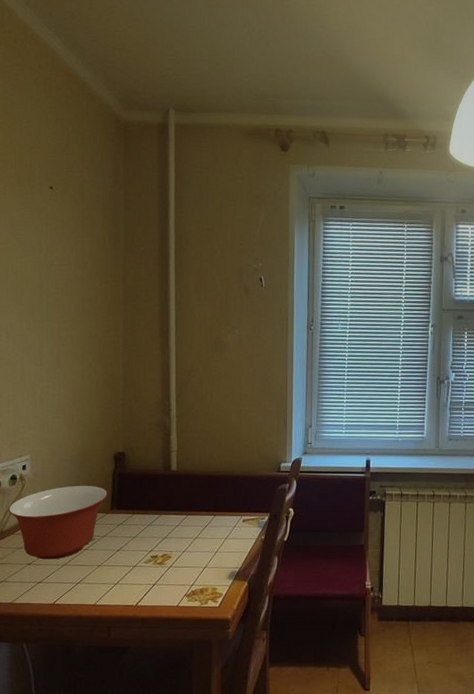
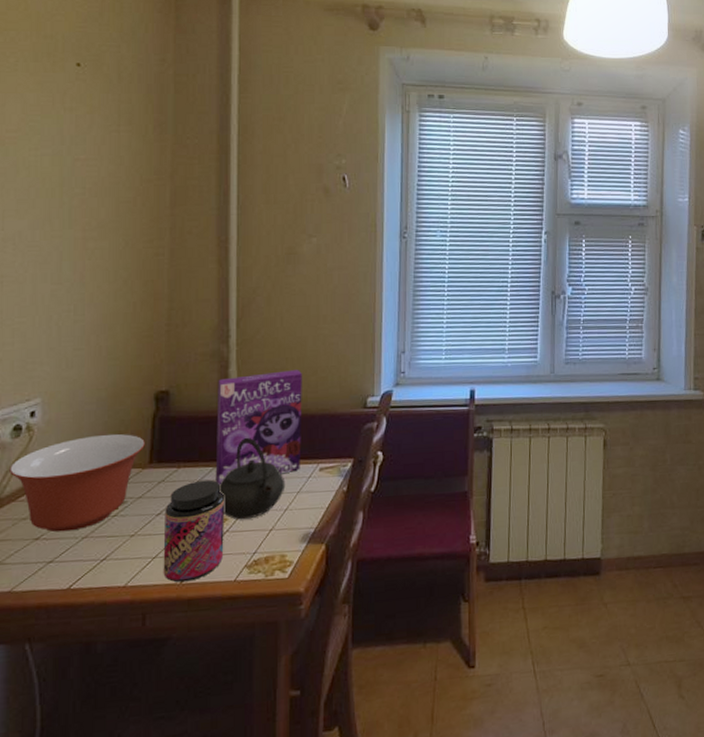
jar: none [122,525,169,605] -> present [163,480,225,583]
cereal box: none [161,439,229,530] -> present [215,370,302,486]
kettle: none [163,492,216,558] -> present [218,437,286,520]

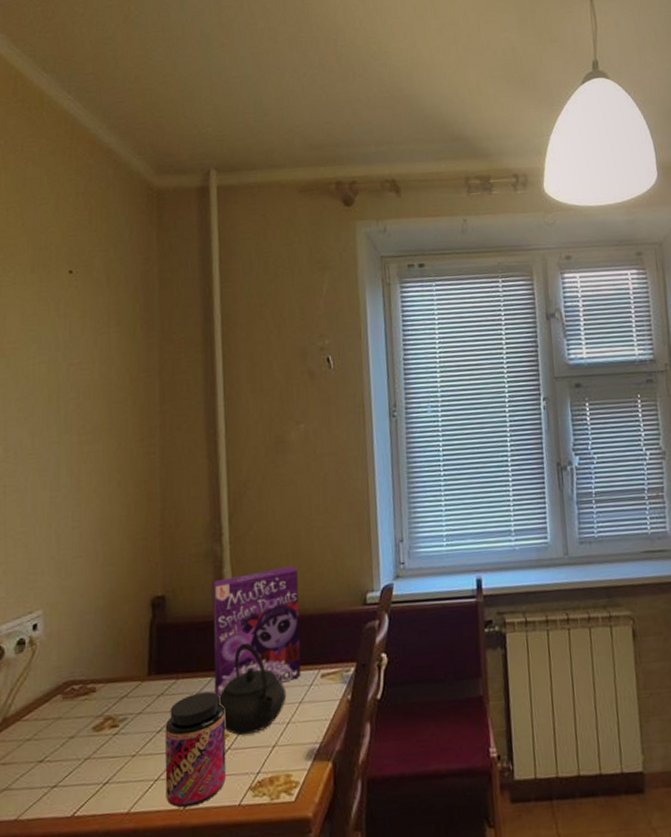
mixing bowl: present [10,434,145,532] -> none [14,644,143,754]

